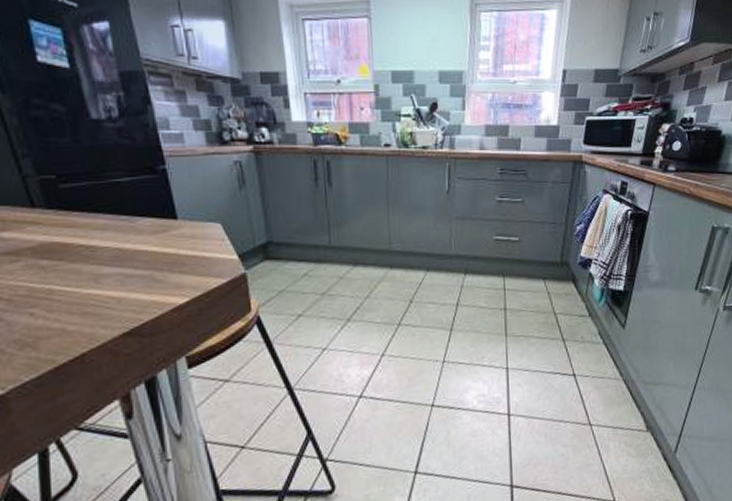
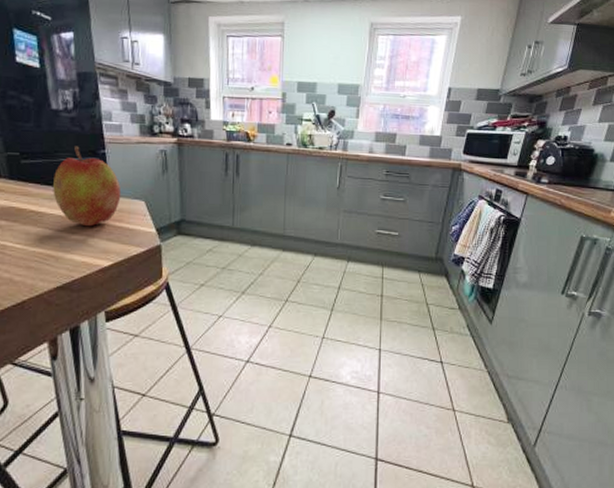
apple: none [104,162,192,259] -> present [53,146,122,227]

